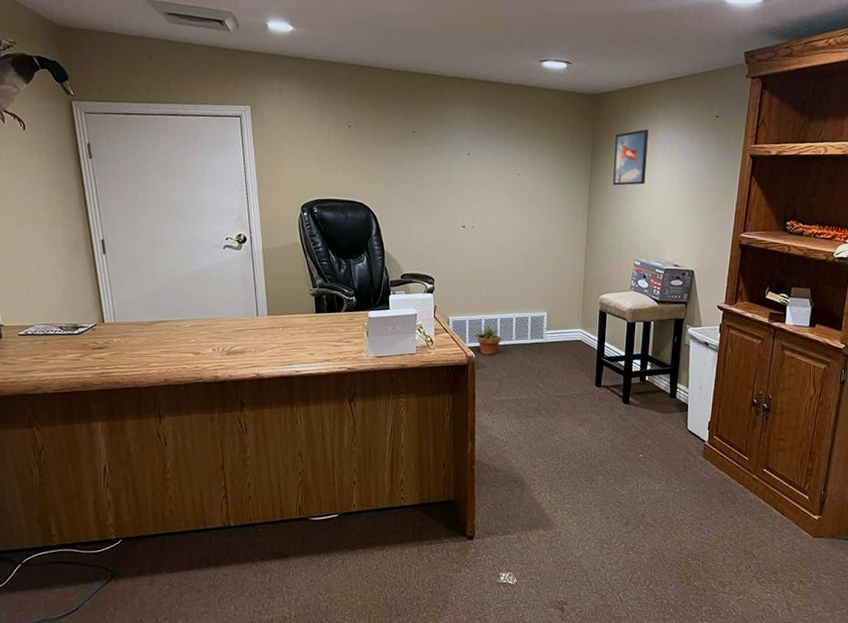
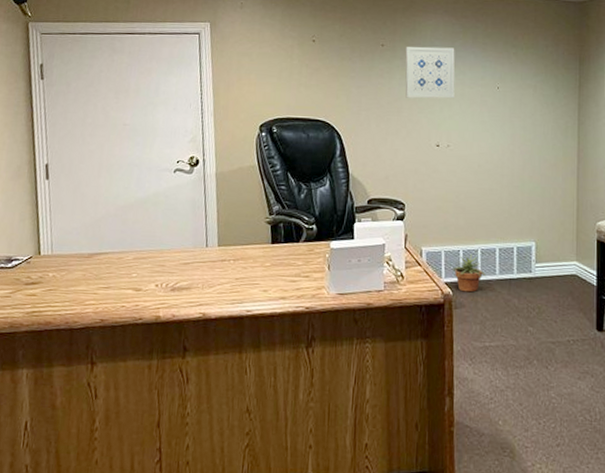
wall art: none [434,133,480,184] -> present [405,46,455,99]

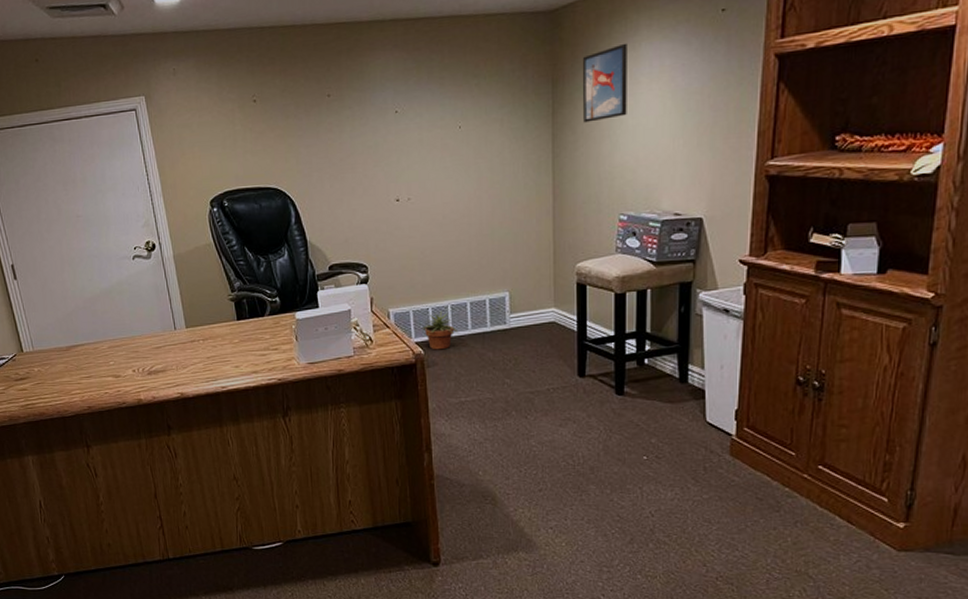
wall art: present [405,46,455,99] -> none [354,87,412,152]

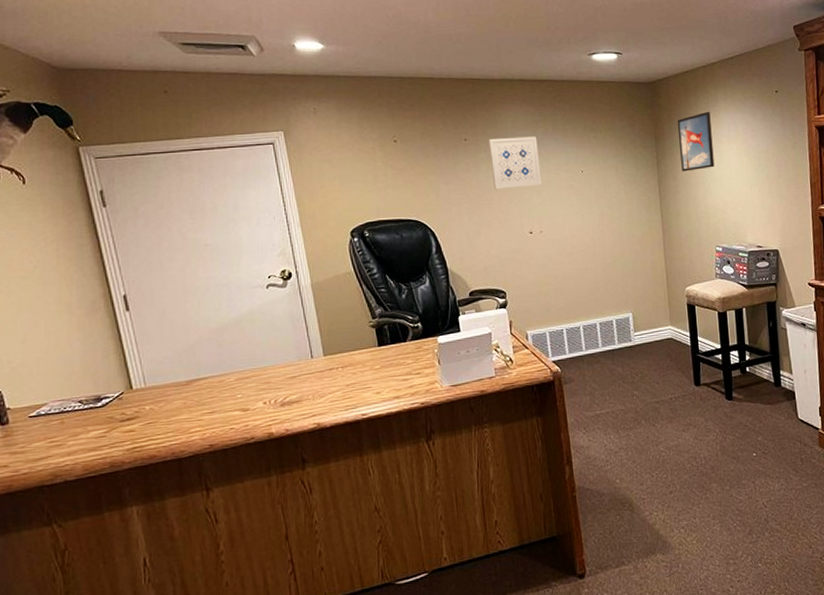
wall art: none [354,87,412,152] -> present [488,136,542,190]
potted plant: present [421,310,457,350] -> none [557,331,590,368]

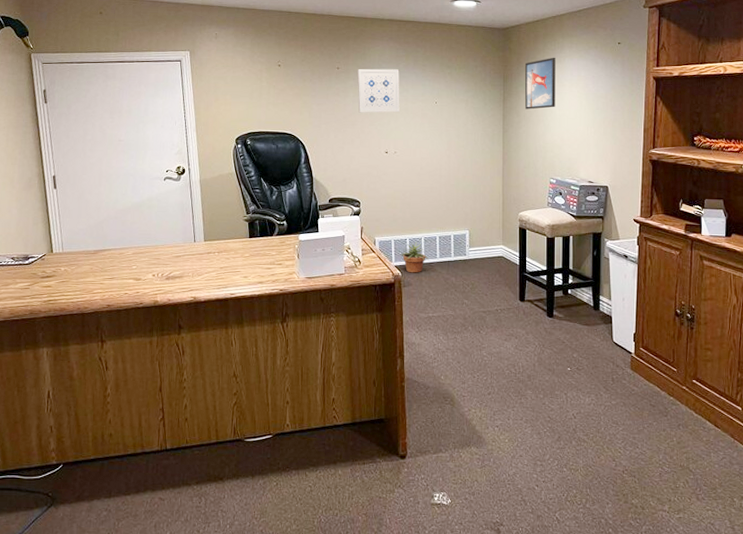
potted plant: none [557,331,590,368] -> present [400,241,428,273]

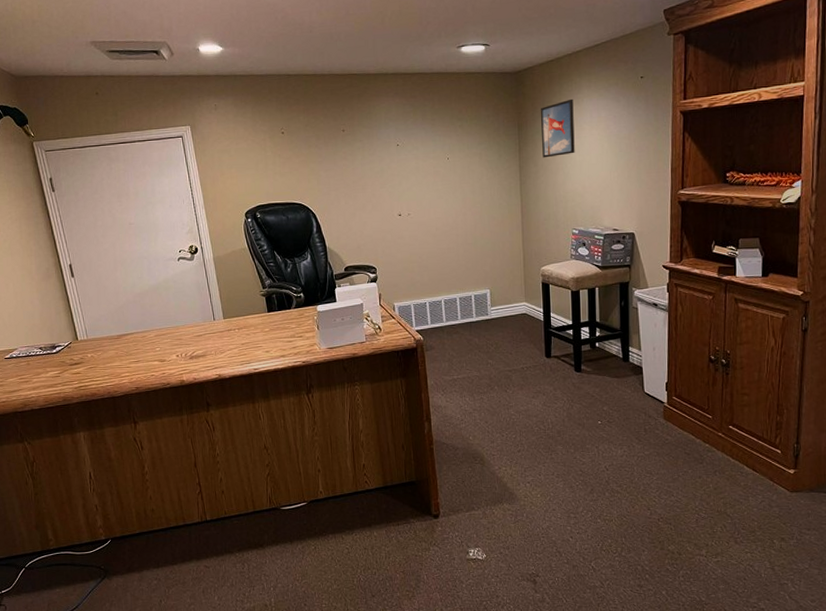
wall art: present [357,68,400,113] -> none [364,126,411,176]
potted plant: present [400,241,428,273] -> none [420,304,450,337]

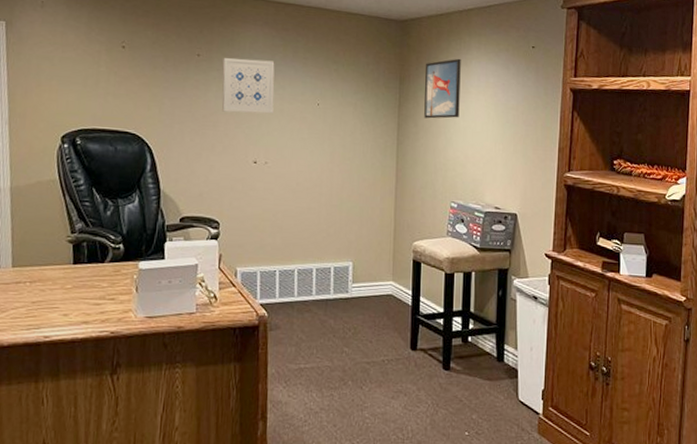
wall art: none [364,126,411,176] -> present [222,58,275,114]

